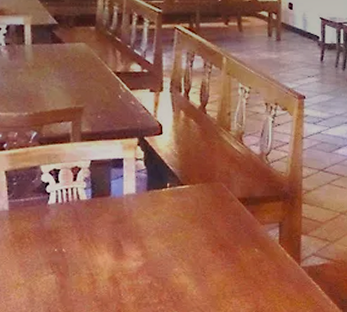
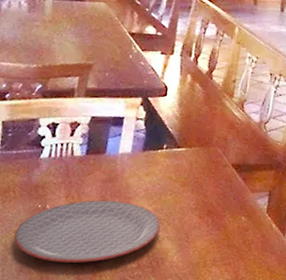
plate: none [37,240,175,302] -> present [13,200,160,263]

